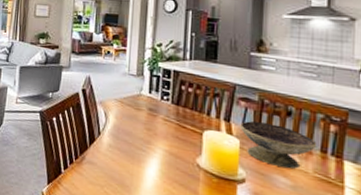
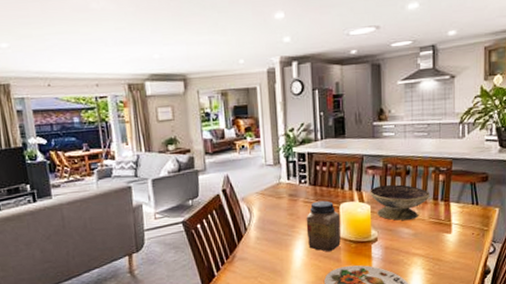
jar: none [162,121,202,181] -> present [306,200,341,252]

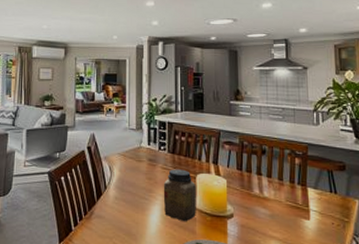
decorative bowl: present [370,184,431,221] -> none [226,162,287,201]

